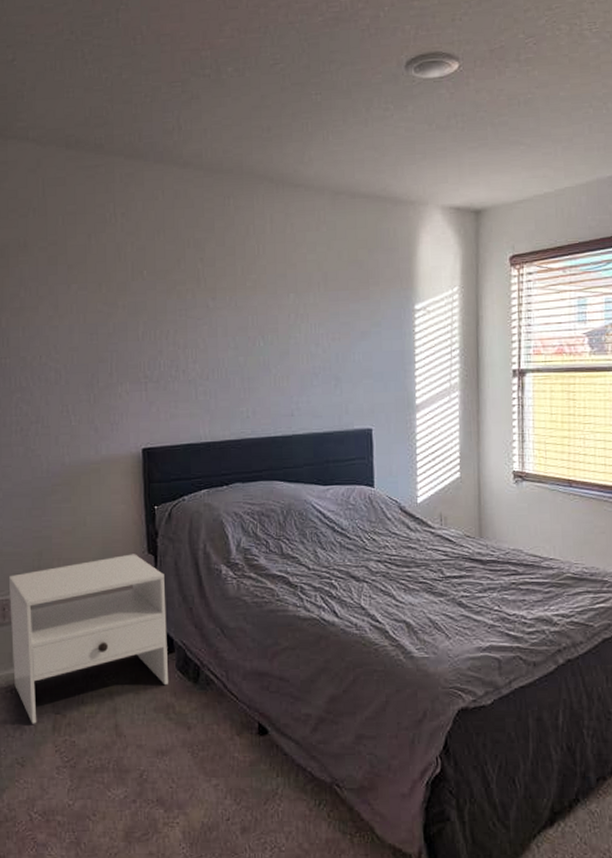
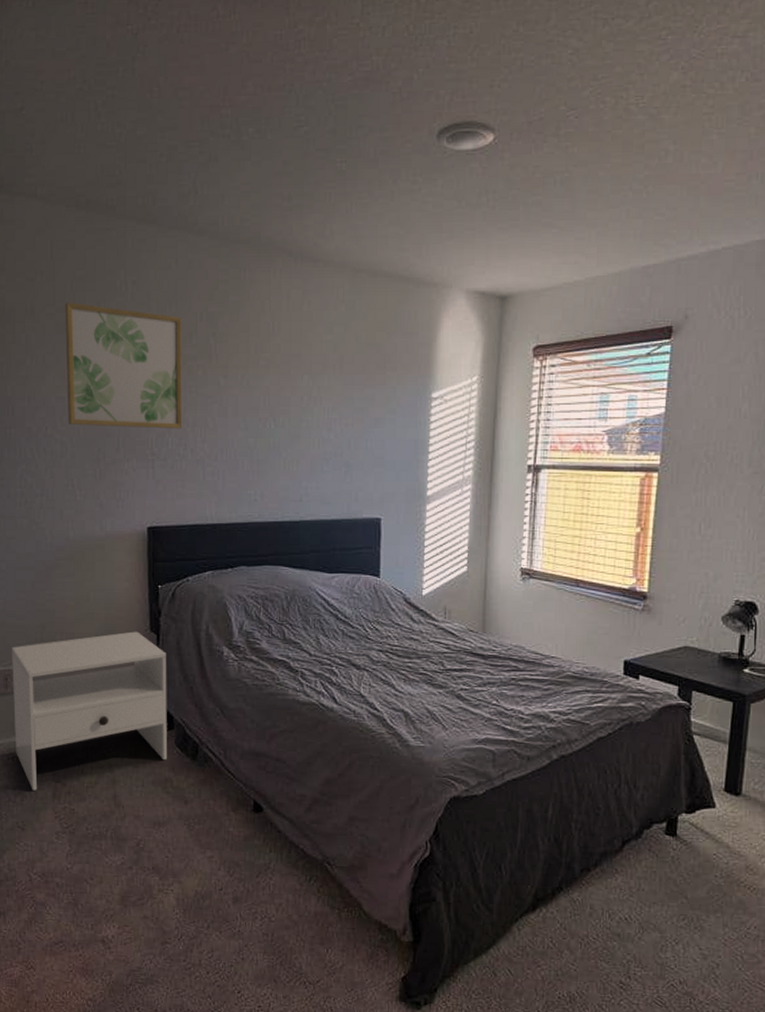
wall art: none [57,235,174,353] -> present [65,302,183,429]

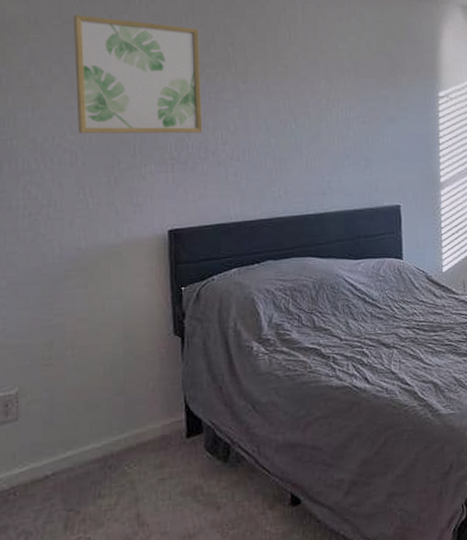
nightstand: present [12,631,167,791] -> none [14,336,196,526]

